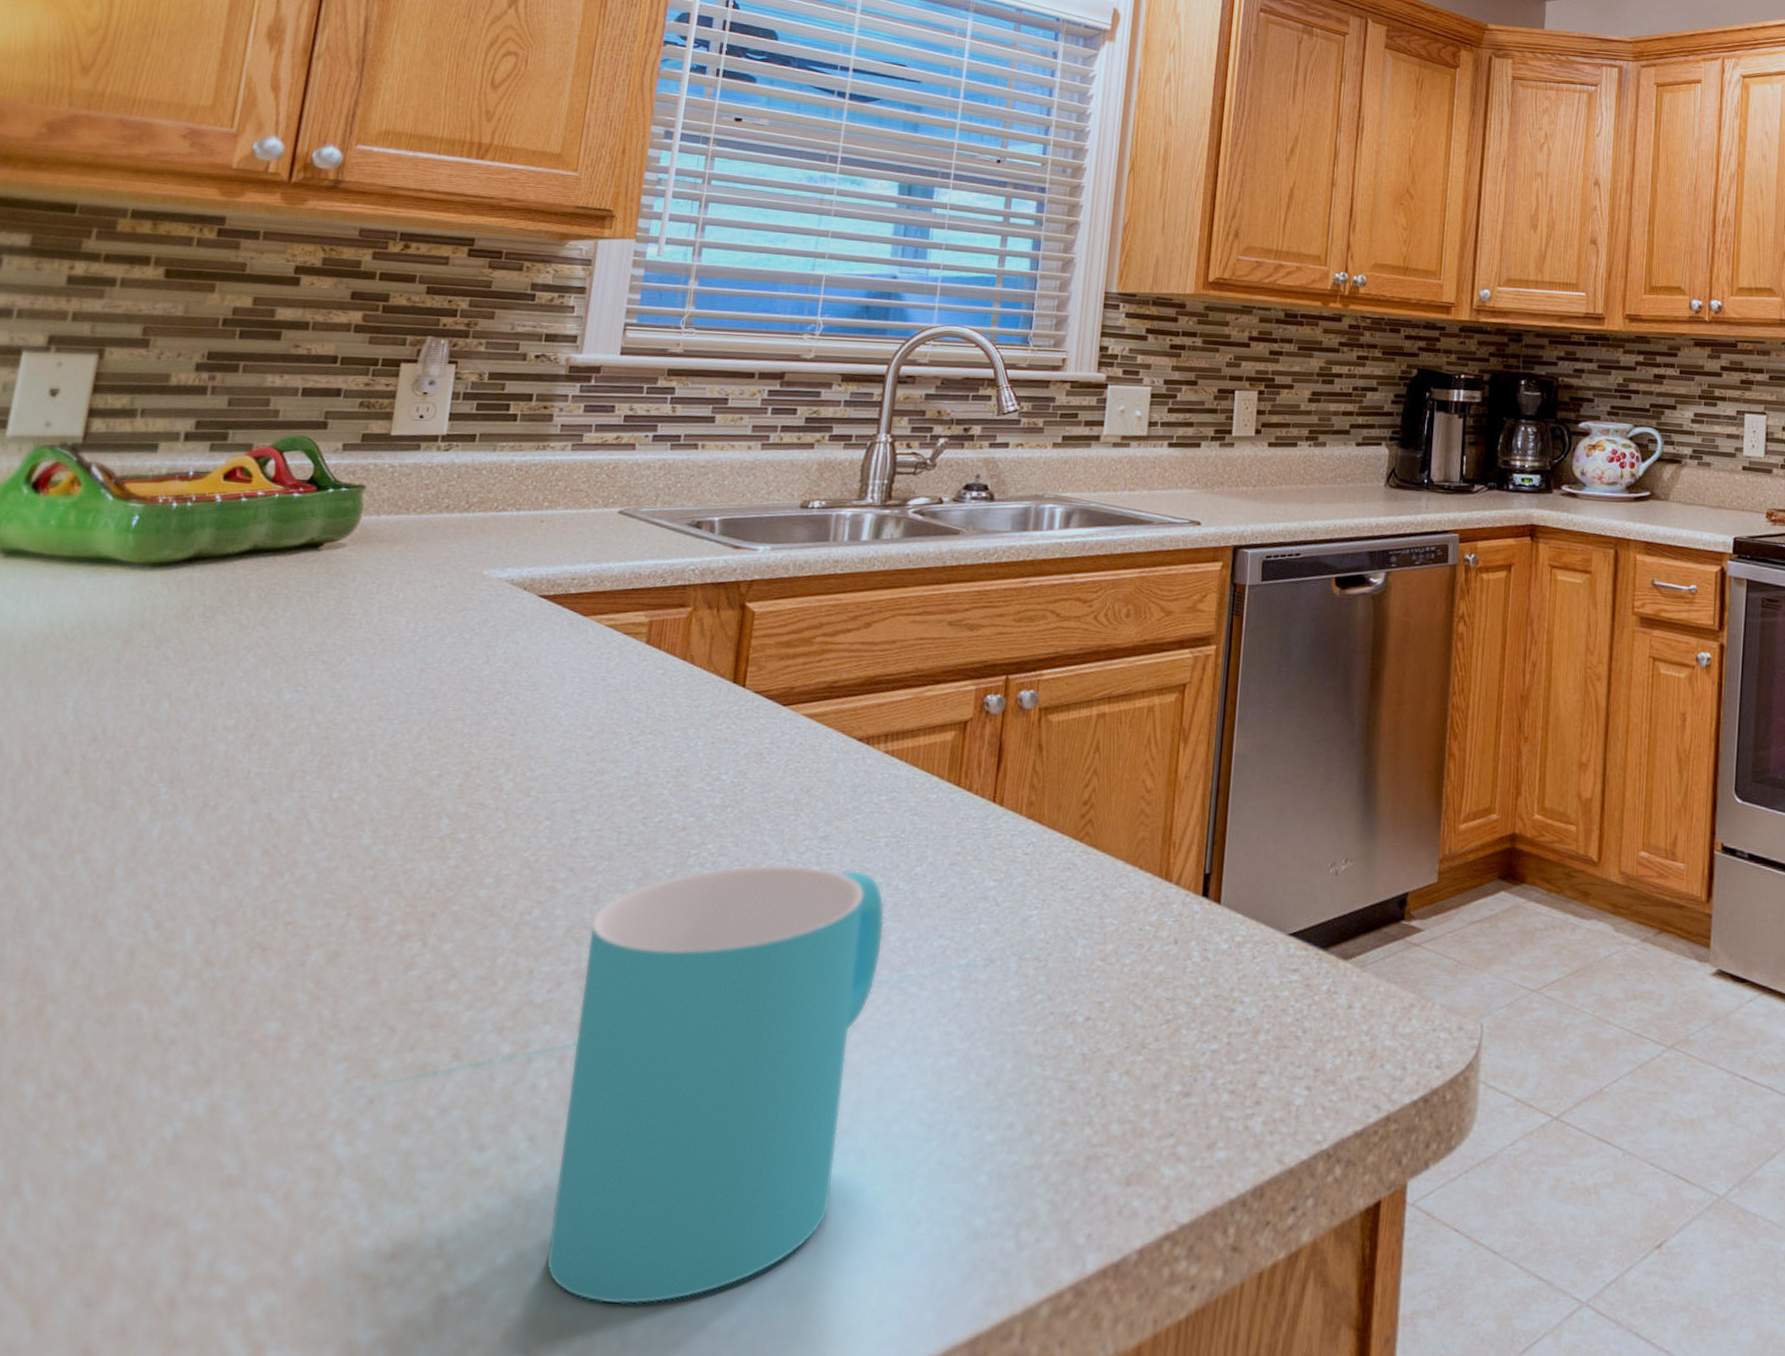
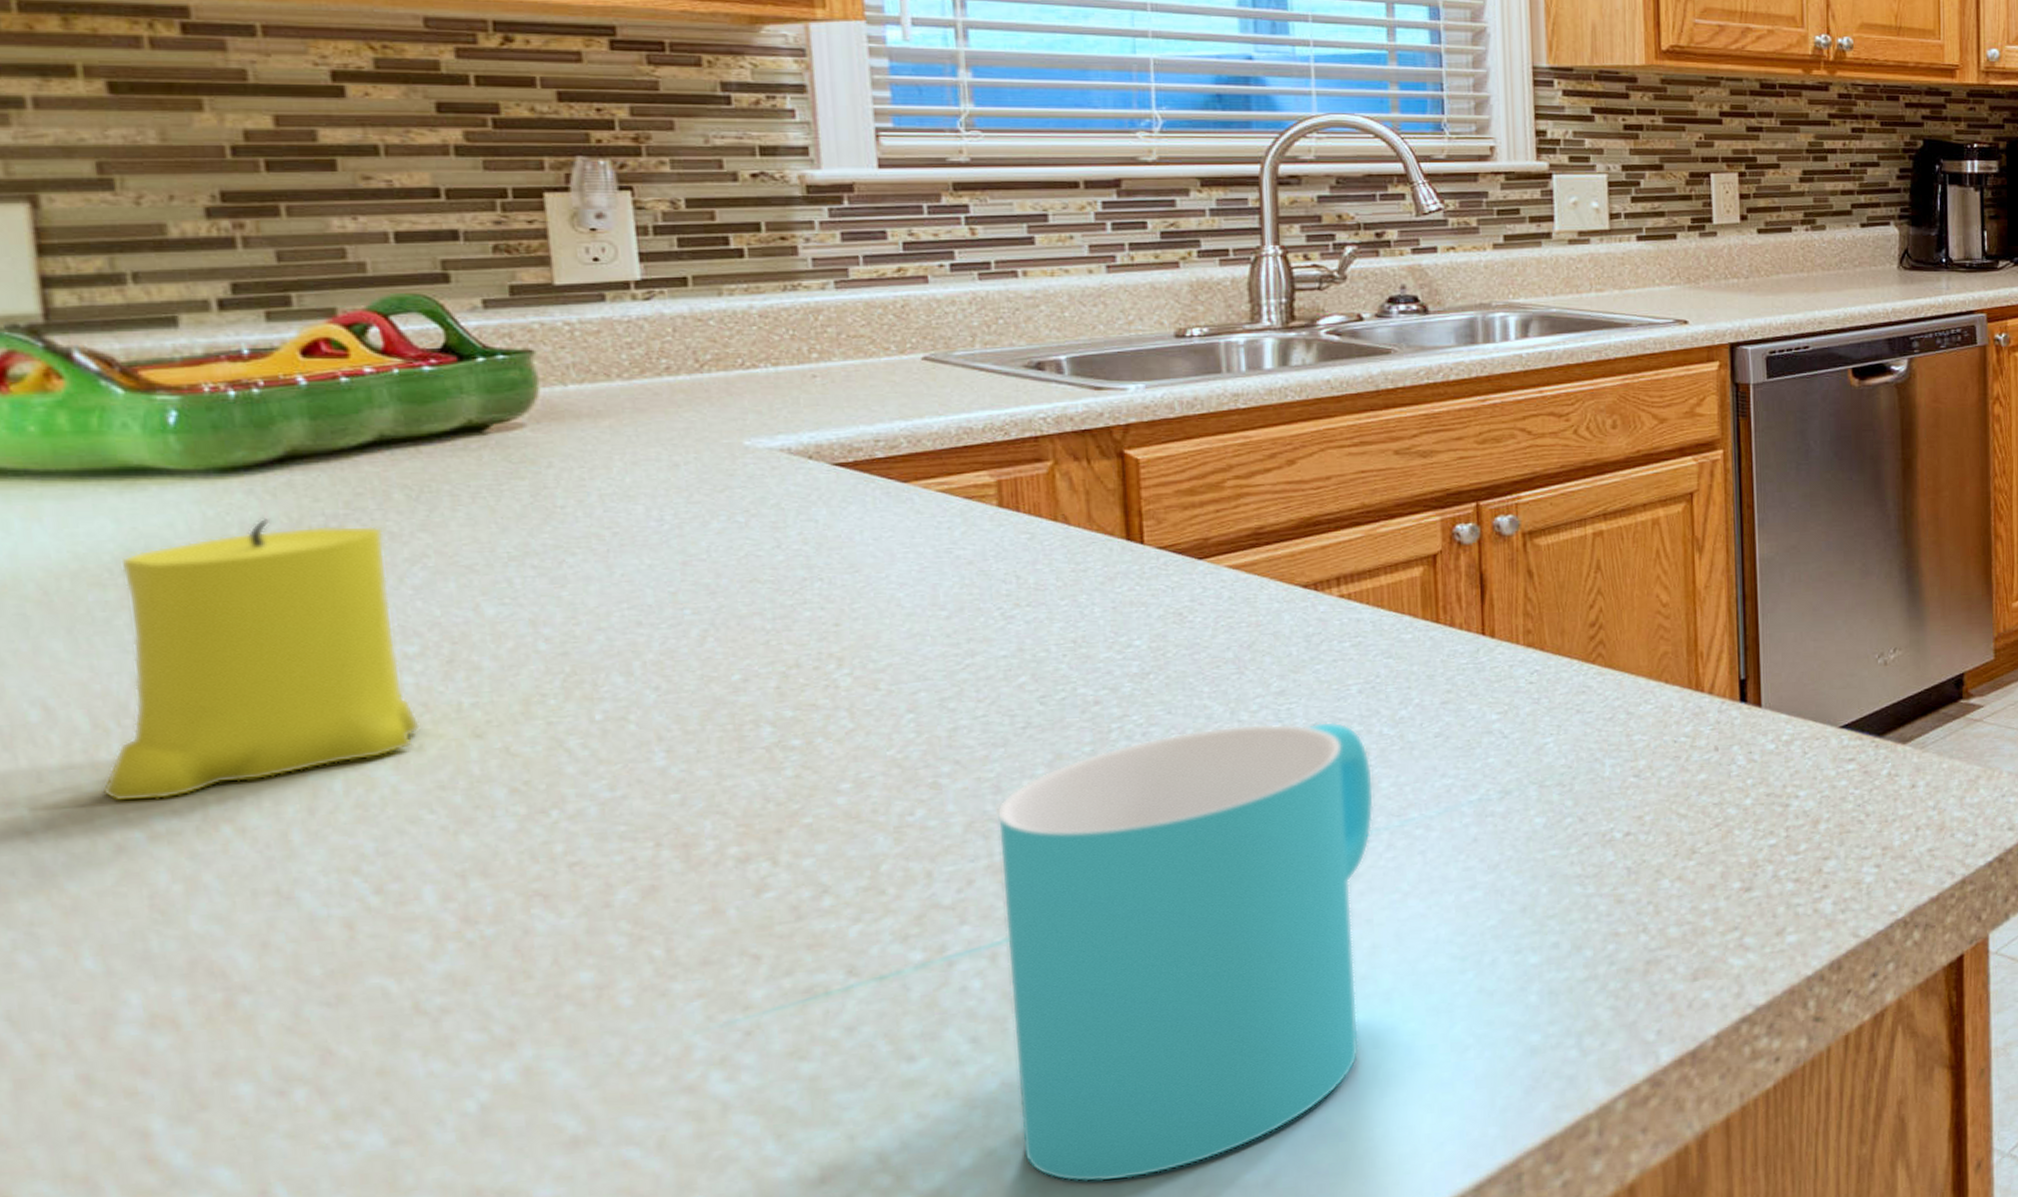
candle: none [13,604,237,827] -> present [102,517,420,803]

